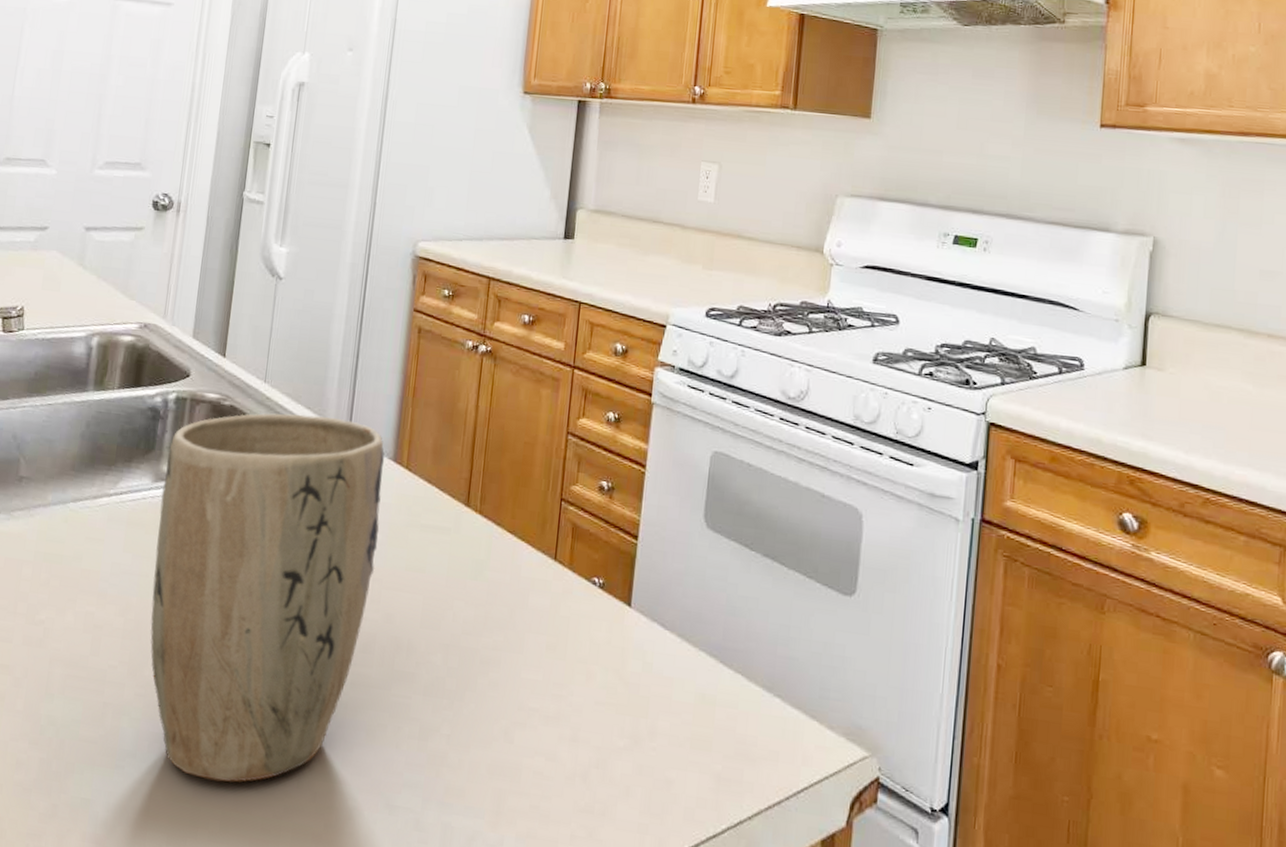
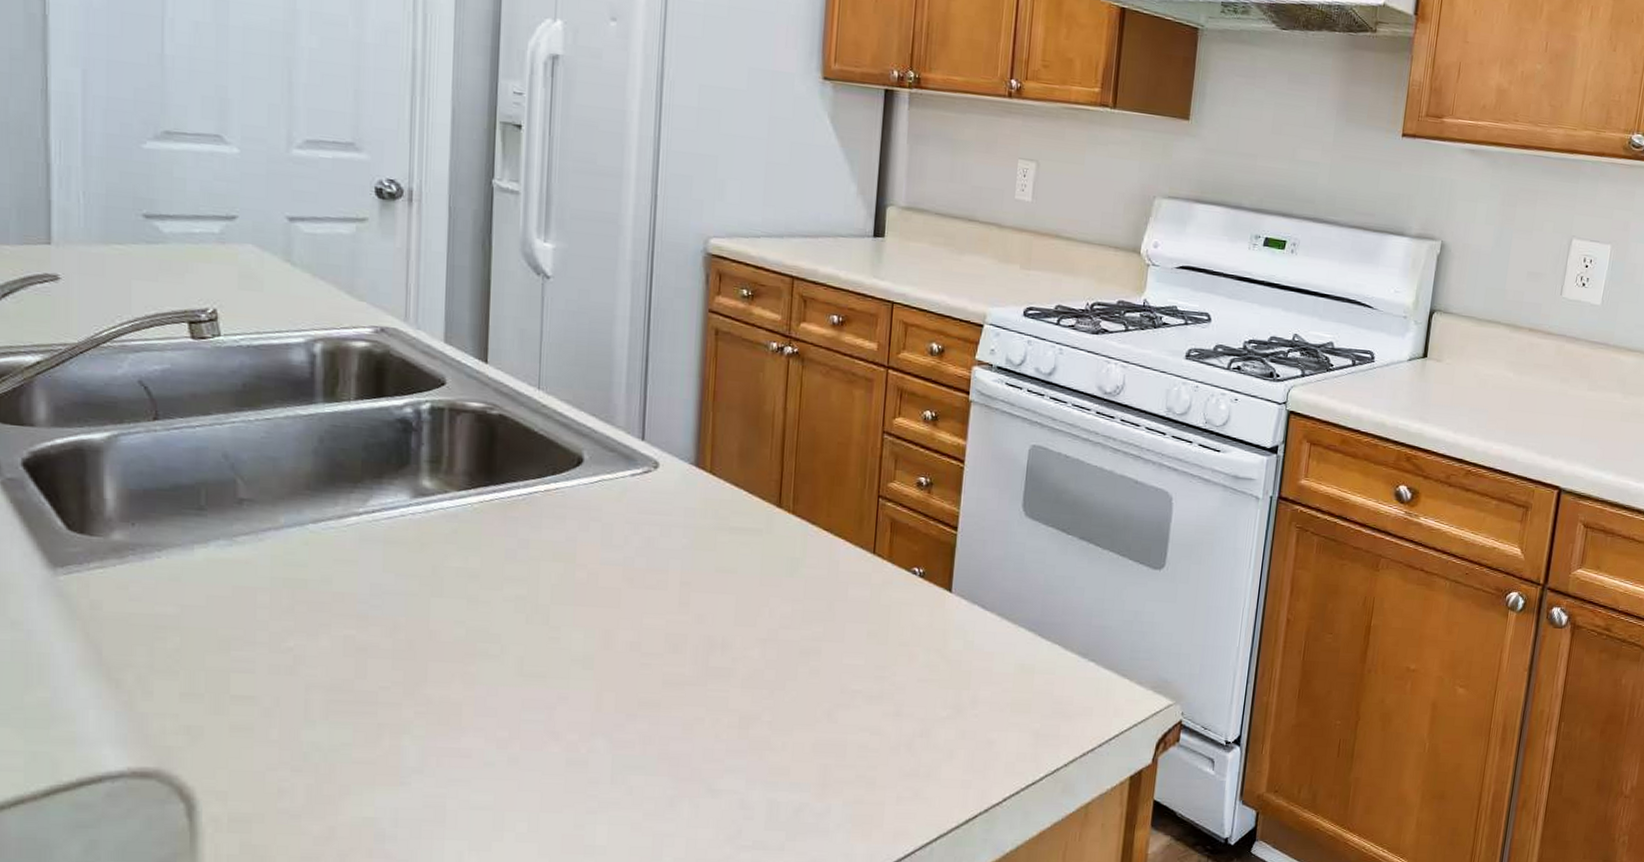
plant pot: present [150,413,385,783] -> none [423,421,686,787]

